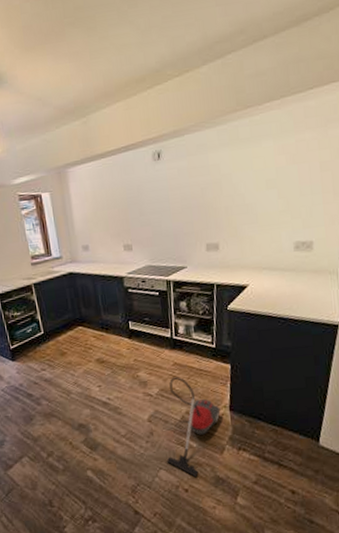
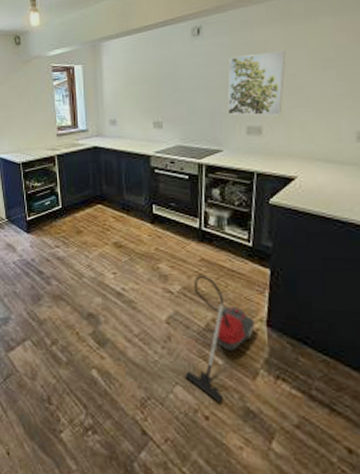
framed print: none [188,172,236,235] -> present [227,50,286,116]

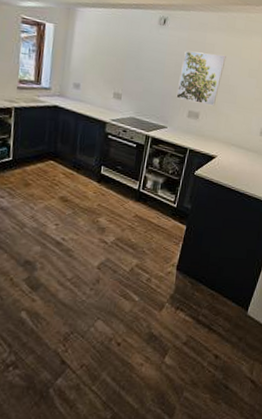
vacuum cleaner: present [184,275,255,404] -> none [106,228,169,332]

